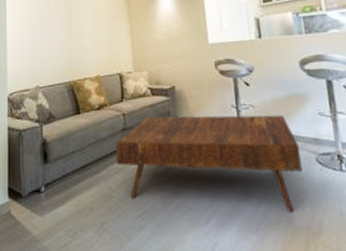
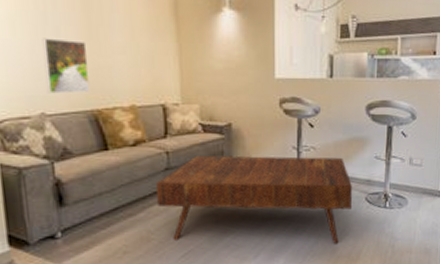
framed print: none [40,30,69,71] -> present [42,38,91,94]

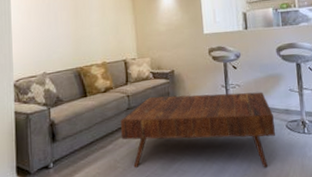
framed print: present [42,38,91,94] -> none [46,20,76,58]

